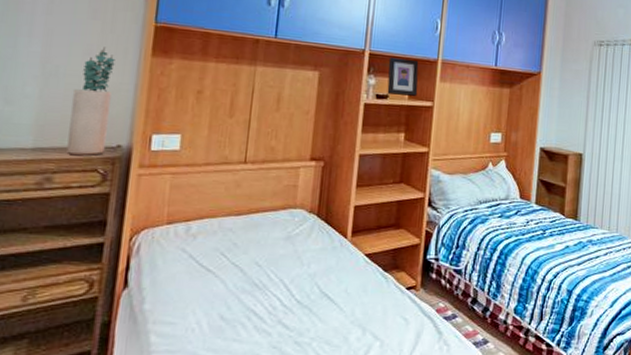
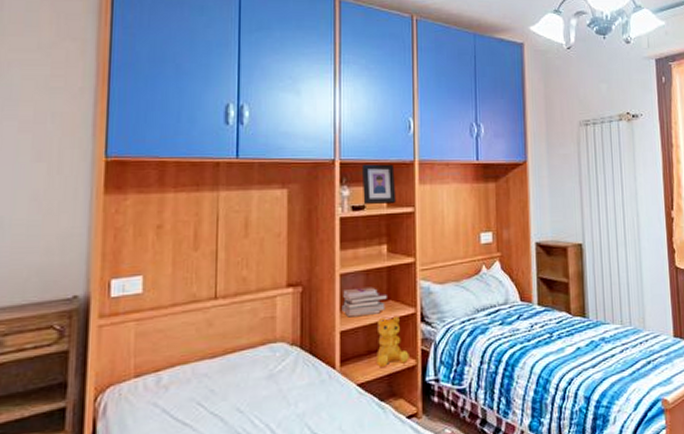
vase: present [66,46,115,156] -> none [18,190,65,314]
books: none [357,168,400,195] -> present [342,287,387,318]
teddy bear: none [384,197,415,243] -> present [376,316,409,368]

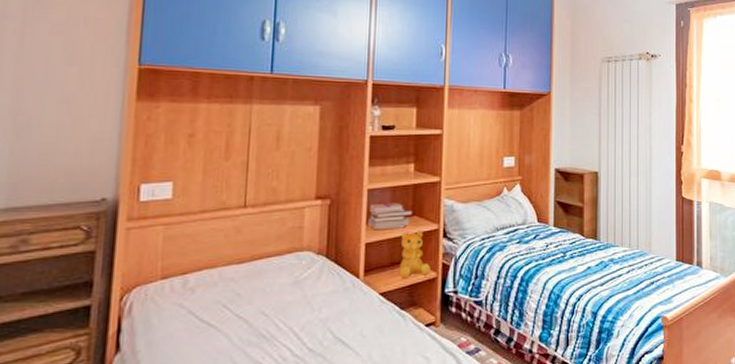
picture frame: present [361,164,396,204] -> none [393,86,426,125]

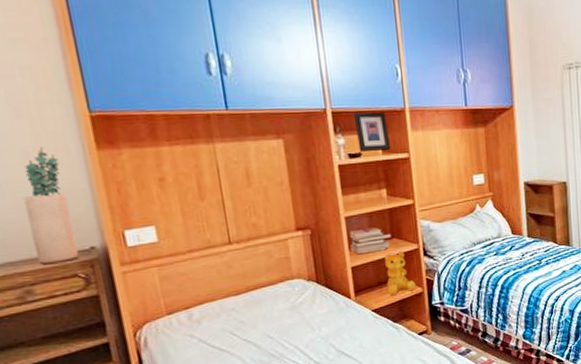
vase: none [44,94,96,214] -> present [22,147,79,265]
picture frame: none [393,86,426,125] -> present [353,111,391,152]

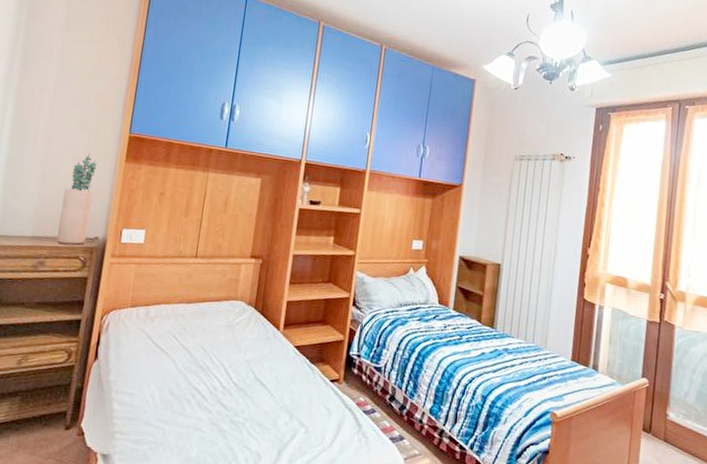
books: present [350,227,391,255] -> none [290,268,328,293]
picture frame: present [353,111,391,152] -> none [319,167,349,203]
teddy bear: present [383,251,416,296] -> none [312,295,340,337]

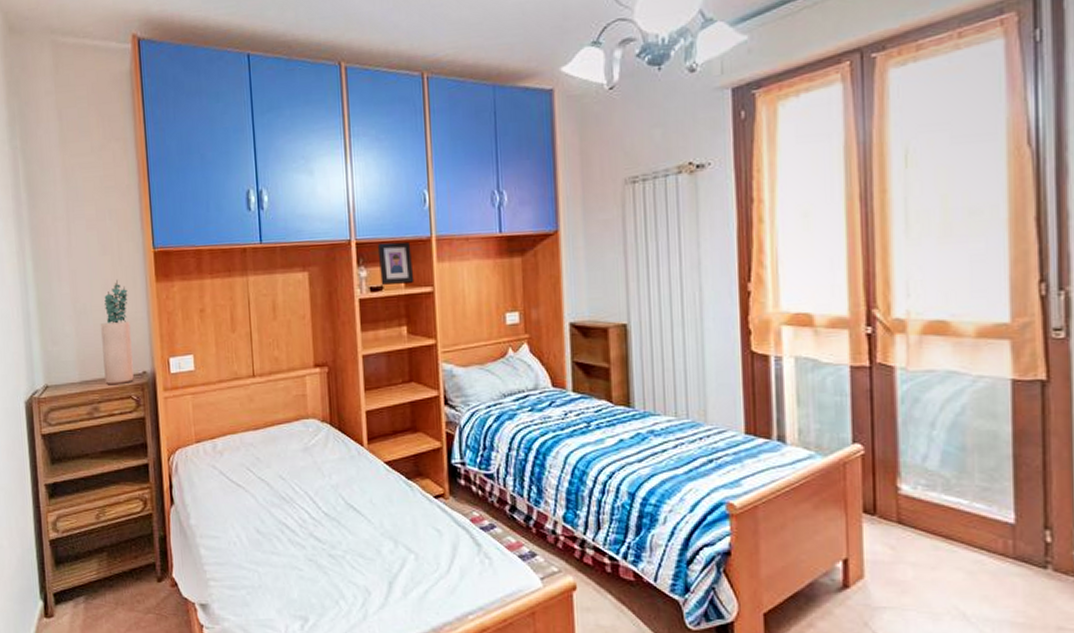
picture frame: none [319,167,349,203] -> present [377,241,414,285]

